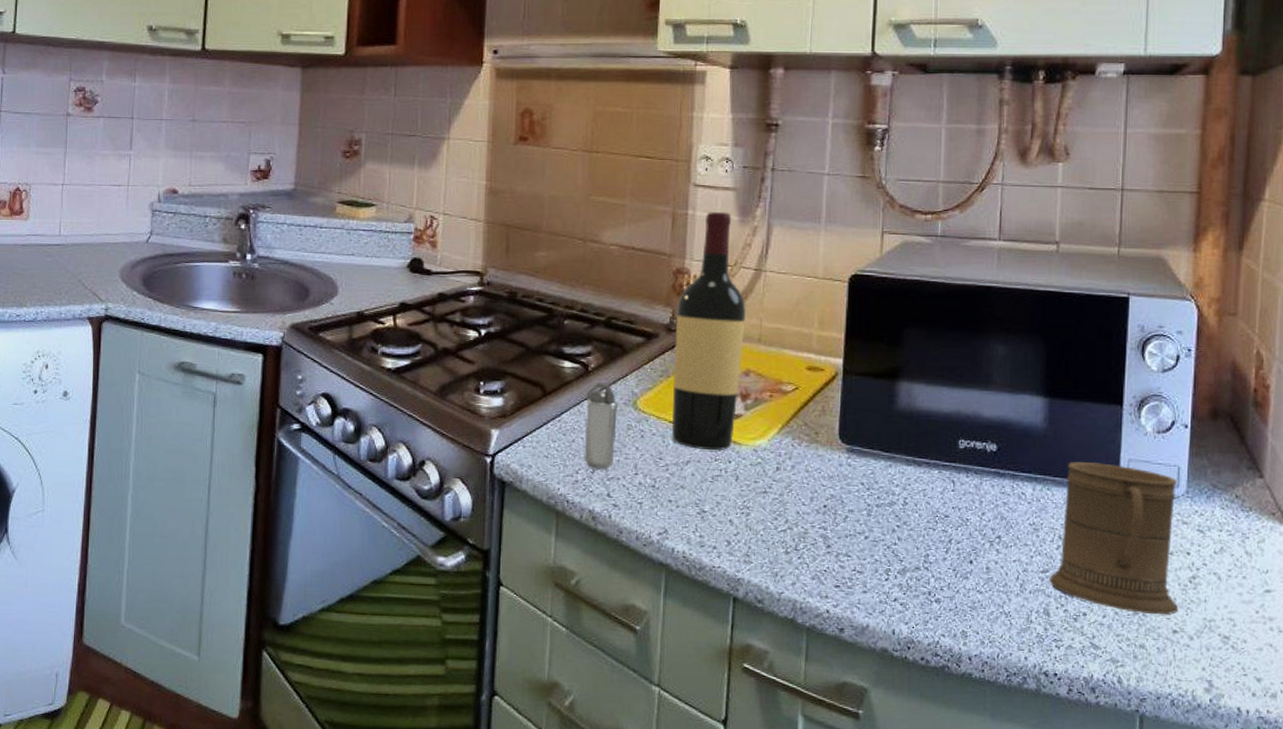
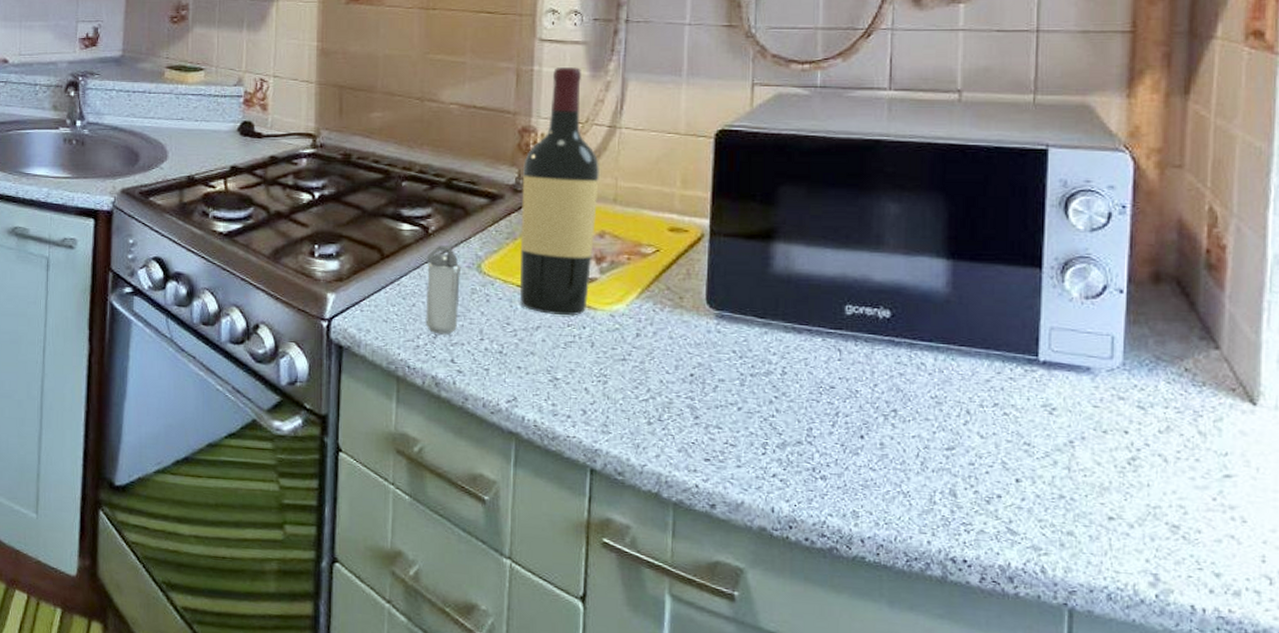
mug: present [1049,462,1178,614] -> none [955,330,1114,499]

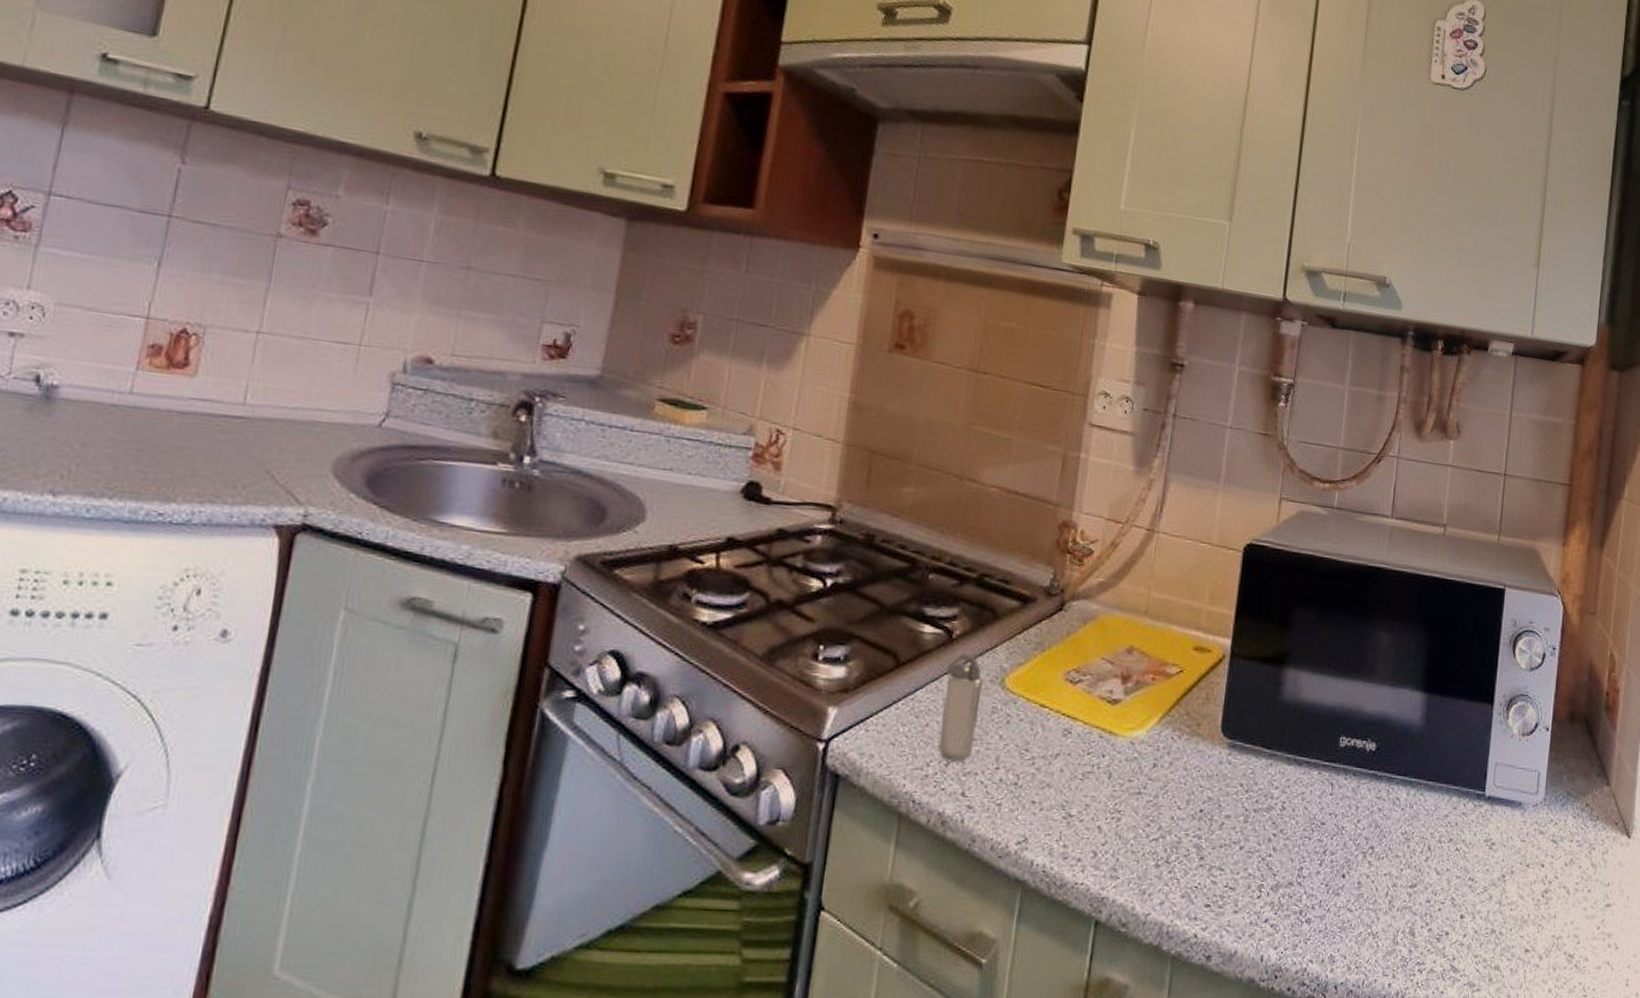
wine bottle: present [520,67,600,316] -> none [1042,458,1135,742]

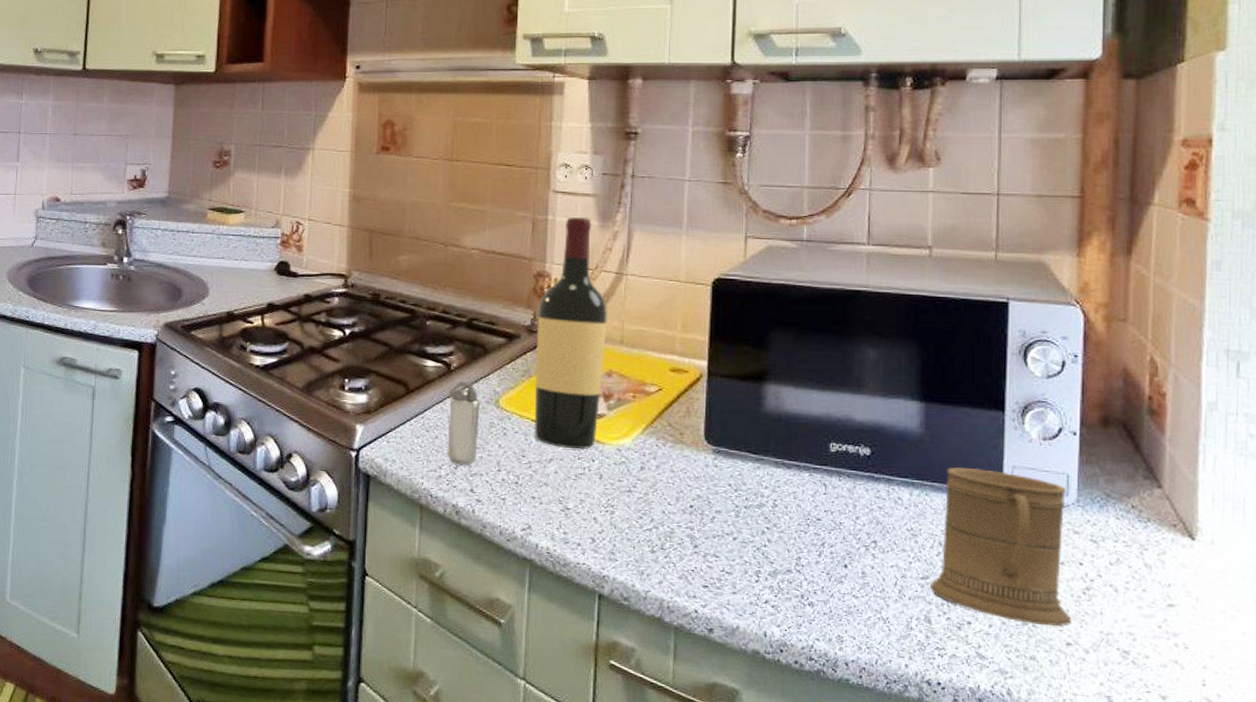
wine bottle: none [1042,458,1135,742] -> present [535,217,608,450]
mug: none [1416,764,1536,932] -> present [929,467,1071,626]

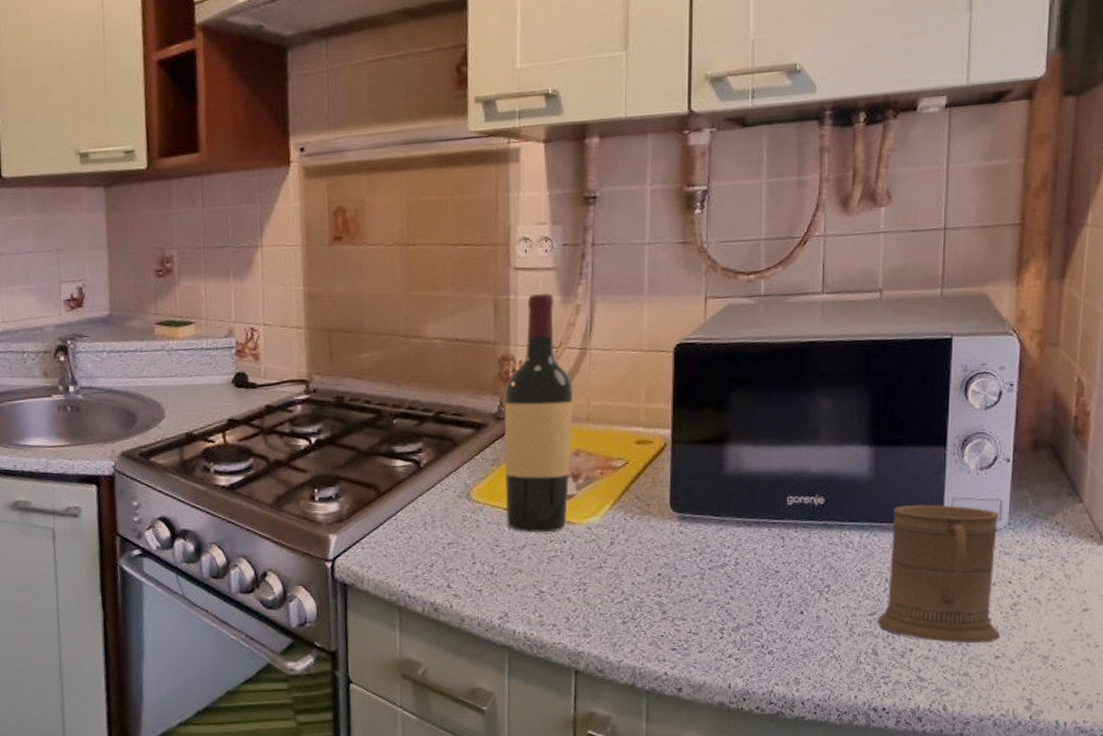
shaker: present [447,381,481,466] -> none [421,477,453,563]

